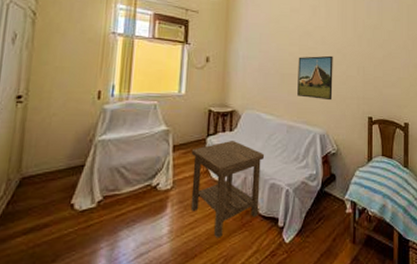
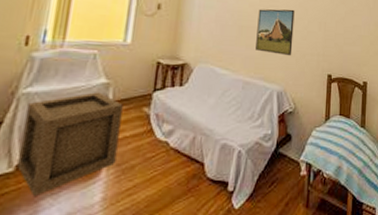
planter: none [98,138,182,228] -> present [17,92,123,196]
side table: present [190,141,265,238] -> none [129,97,217,206]

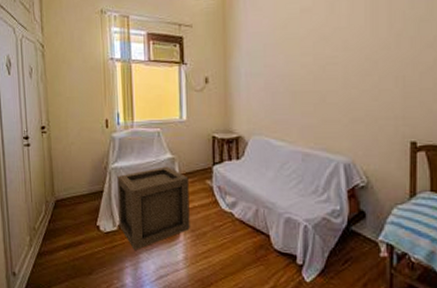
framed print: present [255,9,295,56] -> none [313,64,360,122]

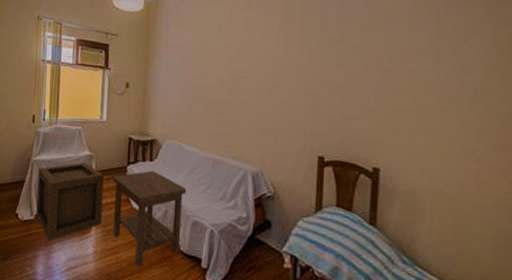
side table: none [198,170,278,270] -> present [113,171,187,267]

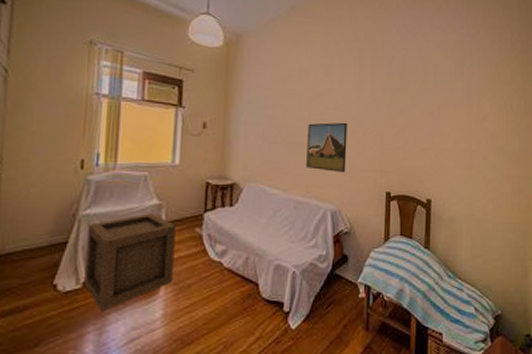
side table: present [113,171,187,267] -> none [186,217,269,323]
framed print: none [225,79,272,134] -> present [306,122,348,173]

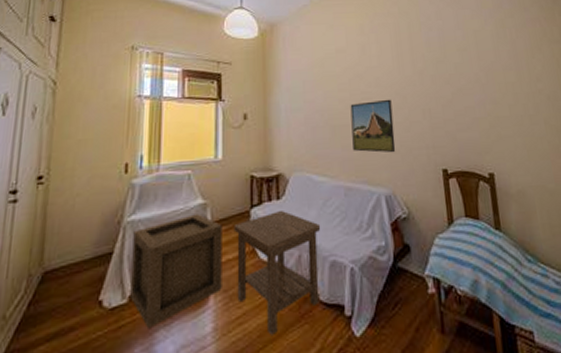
side table: none [186,217,269,323] -> present [234,211,321,335]

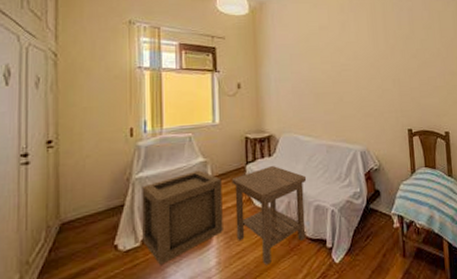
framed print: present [350,99,396,153] -> none [332,70,370,116]

